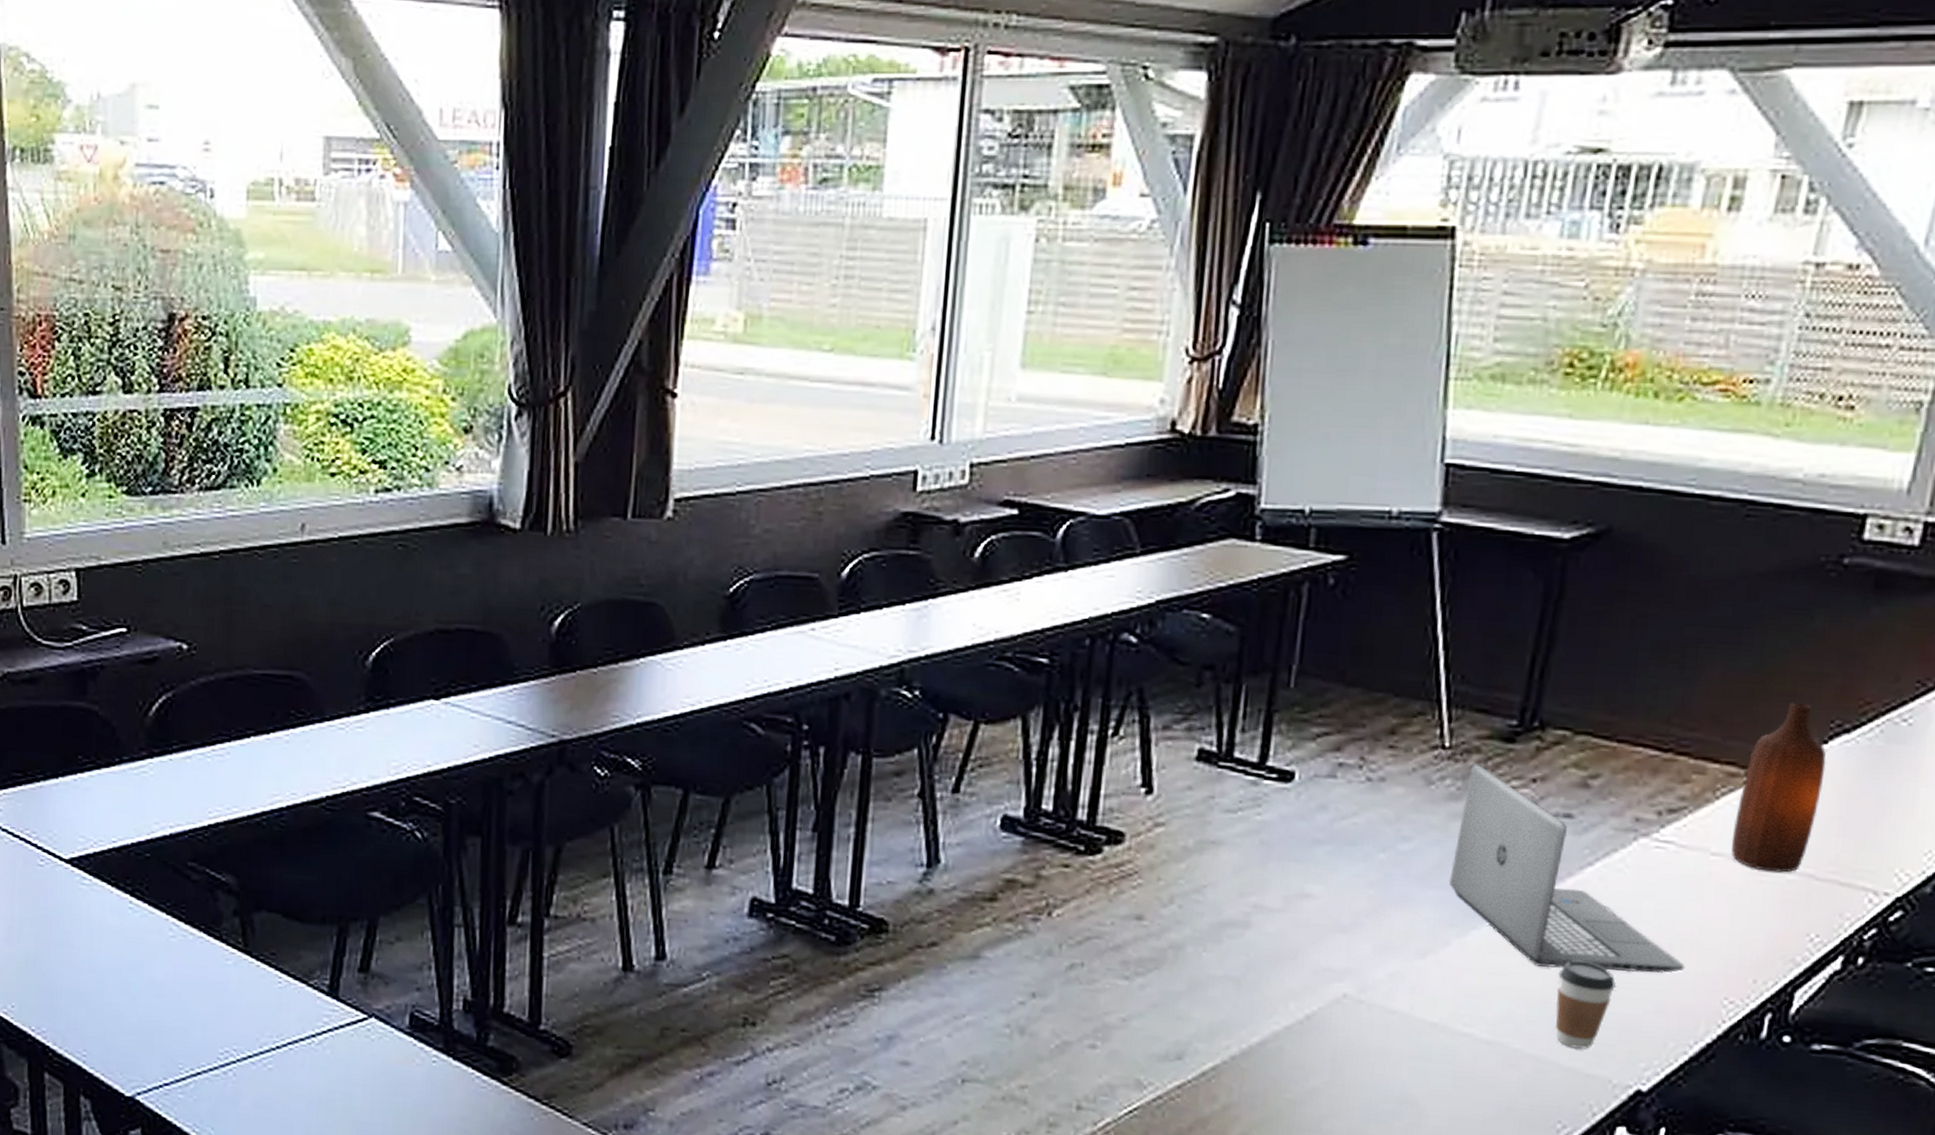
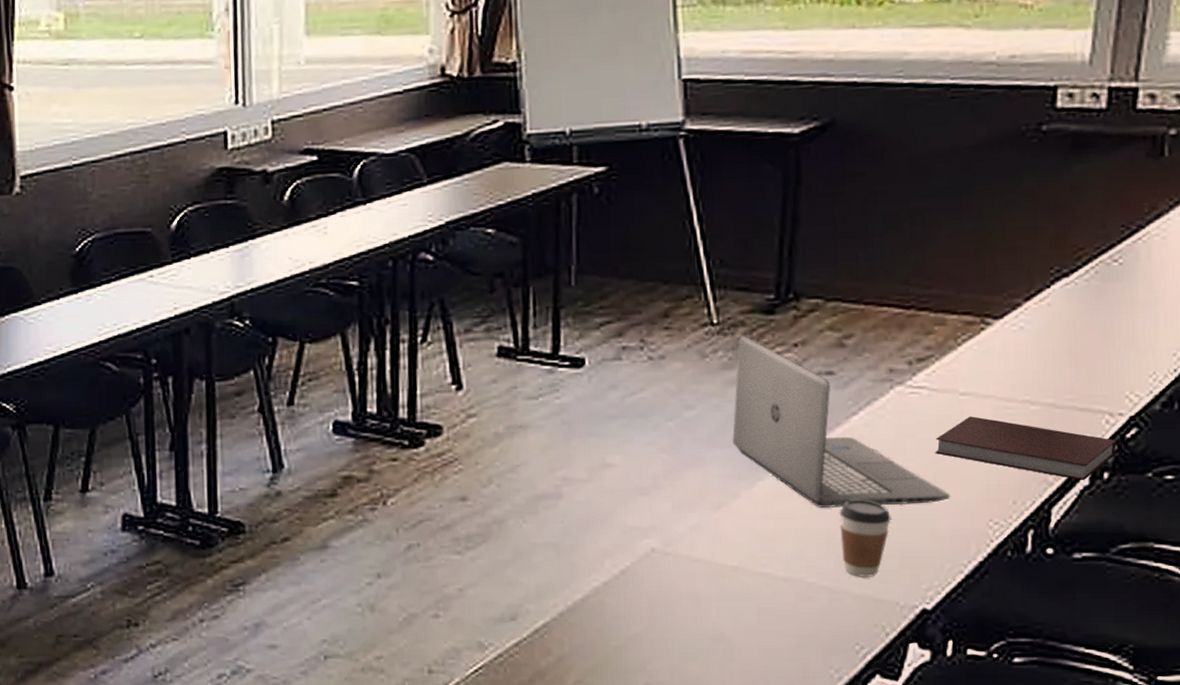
notebook: none [1674,880,1878,965] -> present [935,416,1117,481]
bottle: present [1731,702,1826,873] -> none [977,254,1051,405]

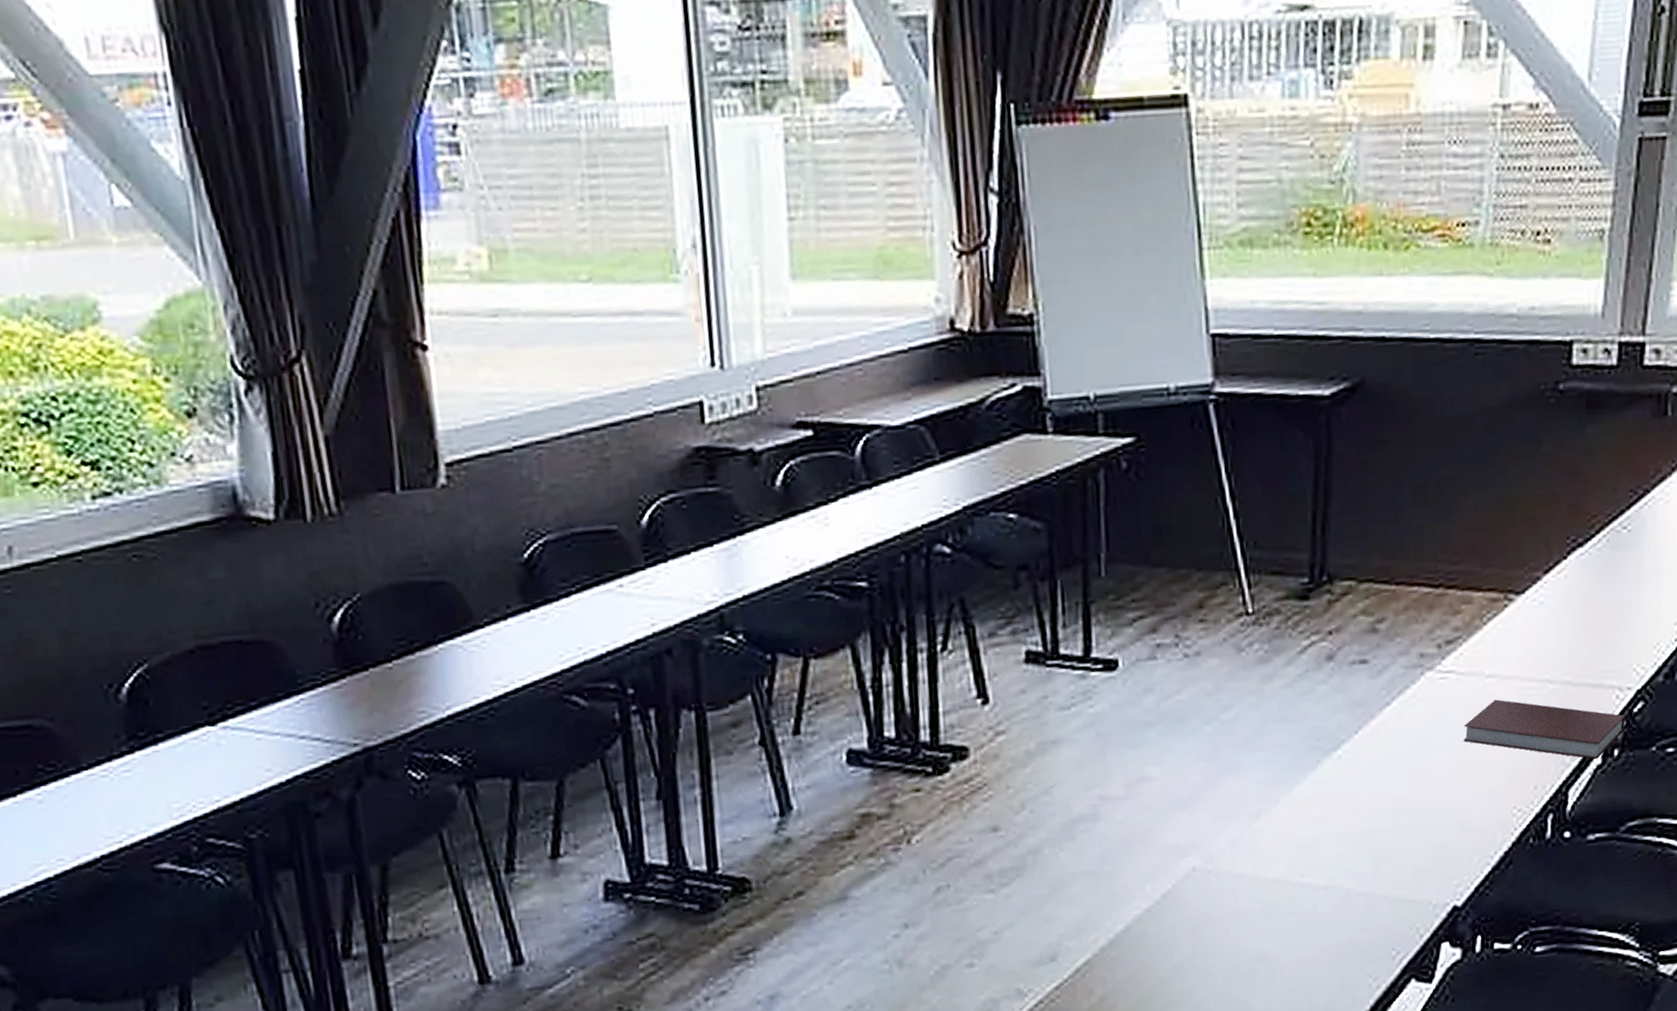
laptop: present [731,335,951,509] -> none [1269,625,1478,808]
coffee cup: present [839,499,891,578] -> none [1375,795,1424,879]

